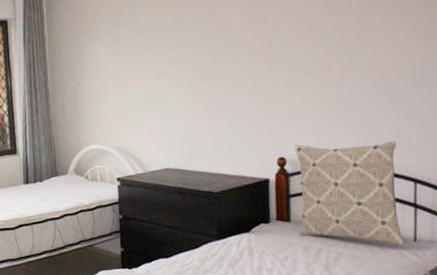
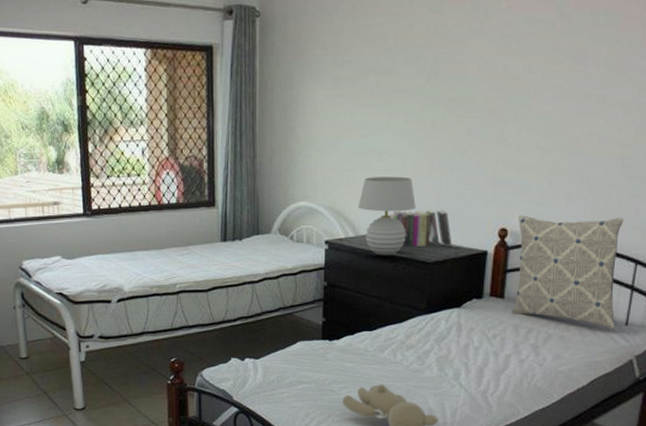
table lamp: none [144,117,198,188] -> present [357,176,417,255]
books: none [173,144,235,179] -> present [389,209,452,247]

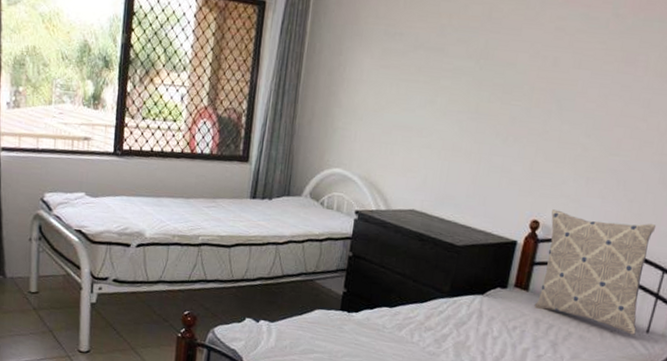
table lamp: present [357,176,417,255] -> none [392,152,451,234]
books: present [389,209,452,247] -> none [422,189,483,232]

